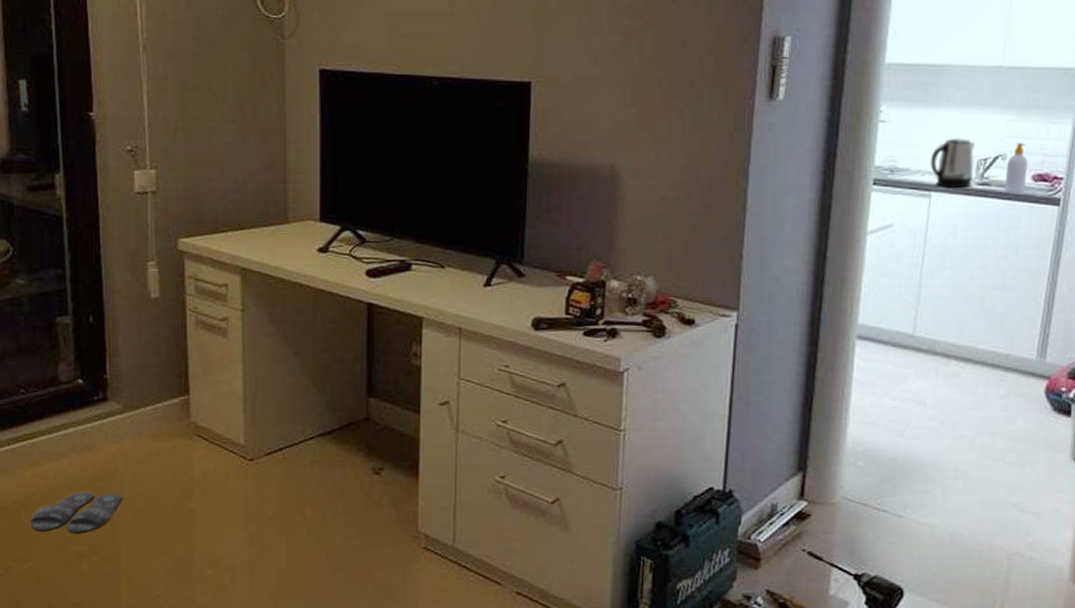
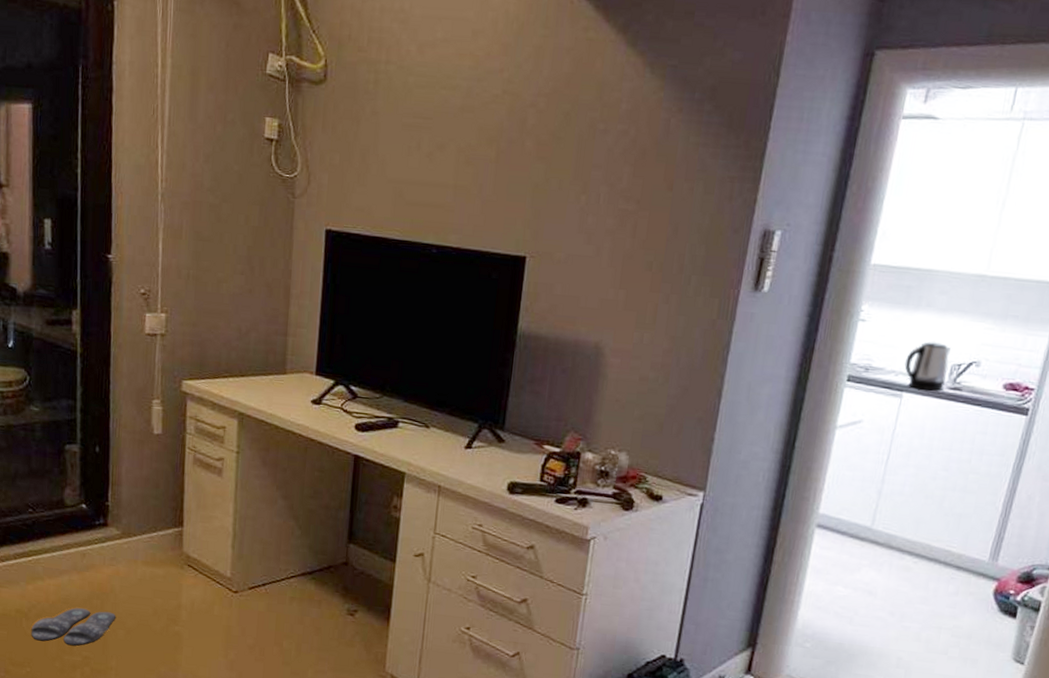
soap bottle: present [1004,143,1028,193] -> none [975,352,1001,400]

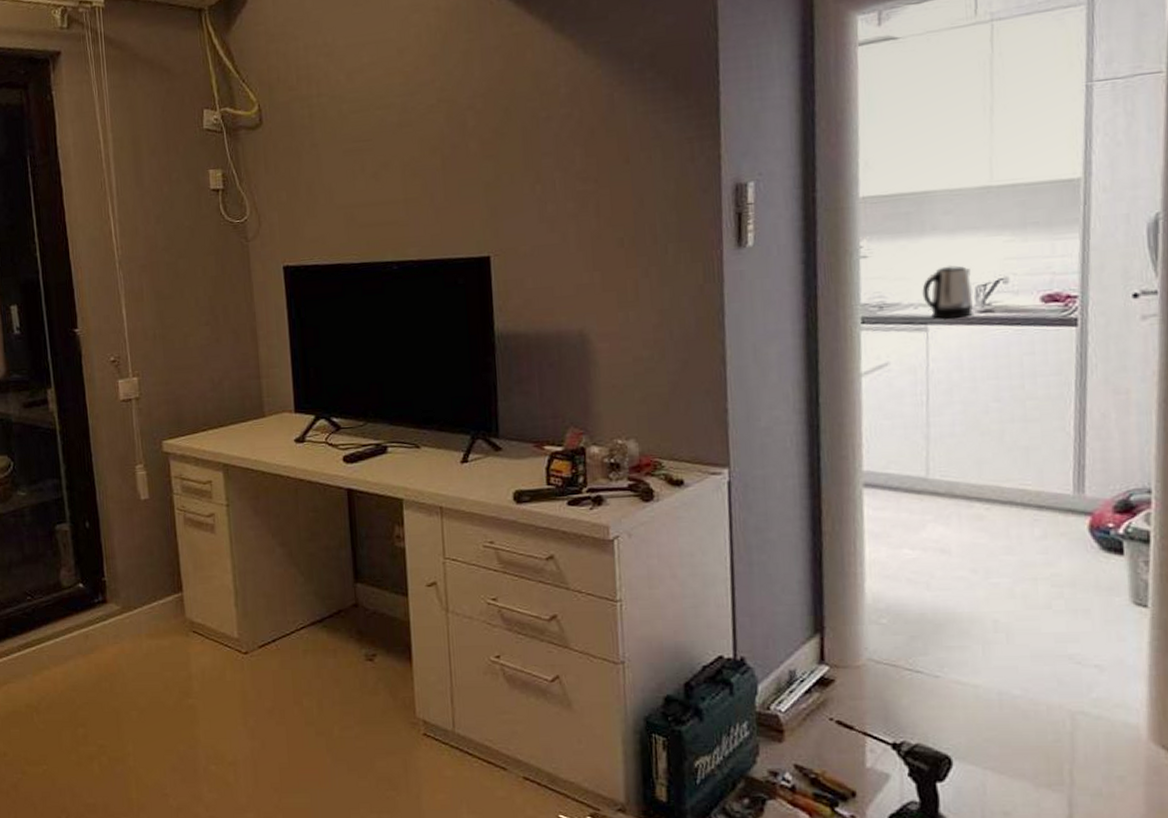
slippers: present [31,608,115,646] -> none [43,693,126,735]

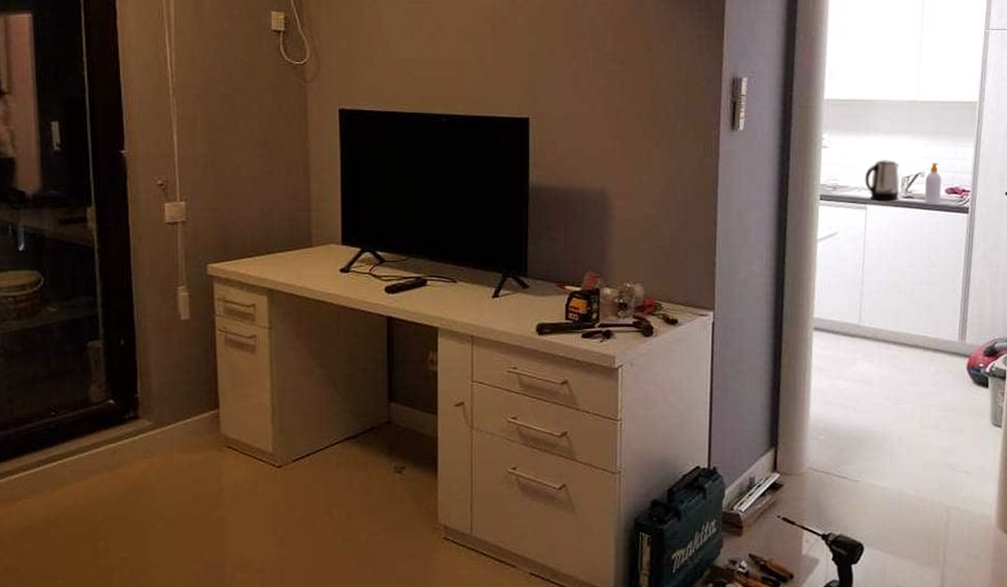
soap bottle: none [1010,264,1035,317] -> present [925,163,942,204]

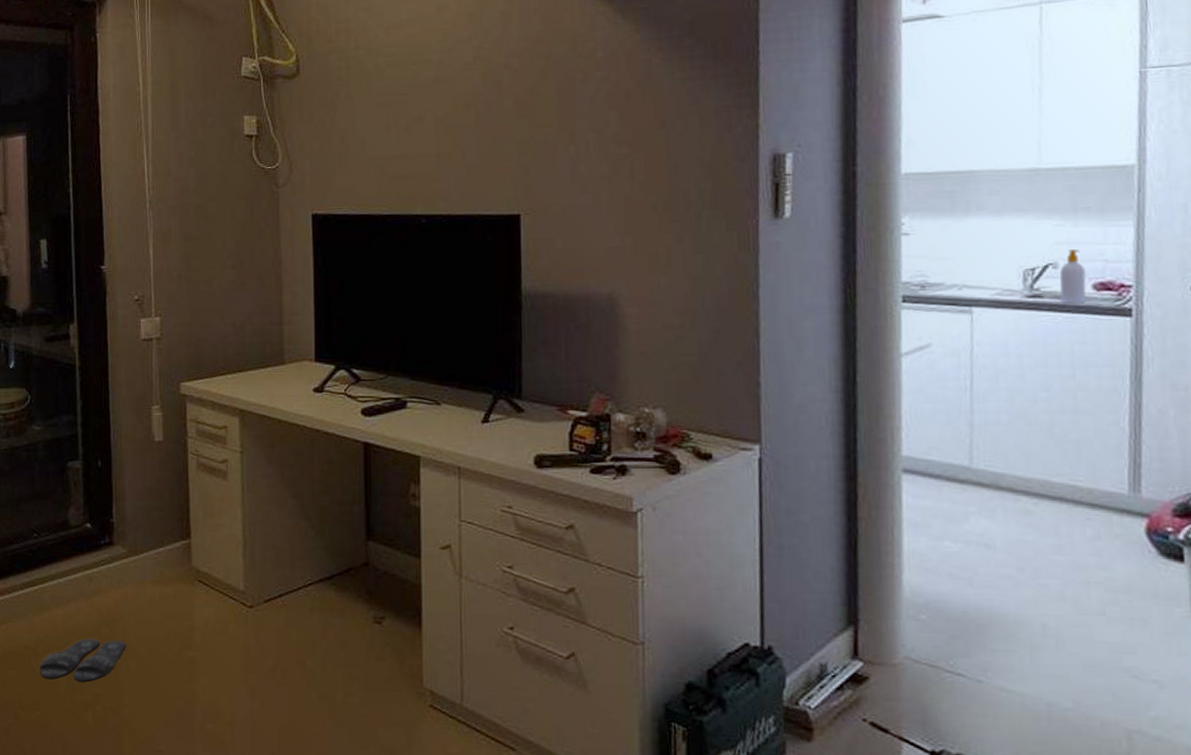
slippers: none [60,507,153,549] -> present [40,638,126,682]
kettle: present [865,159,899,202] -> none [966,246,1020,303]

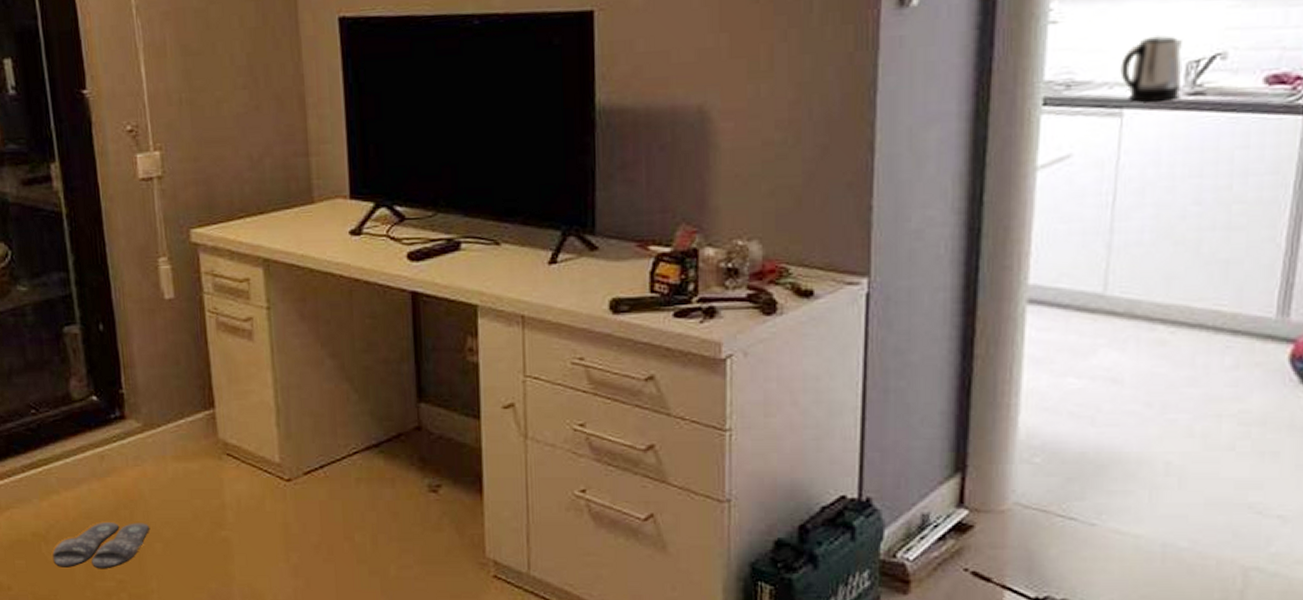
kettle: none [966,246,1020,303] -> present [1120,34,1182,103]
soap bottle: present [1059,250,1087,304] -> none [1225,35,1258,102]

